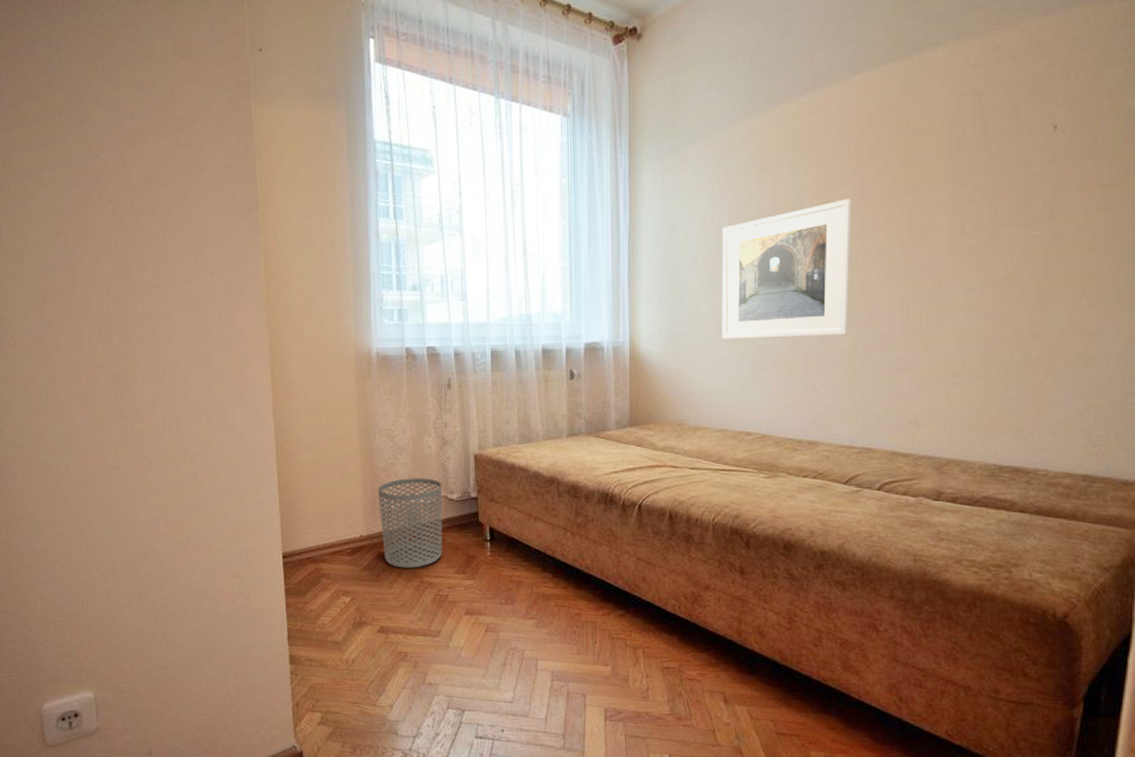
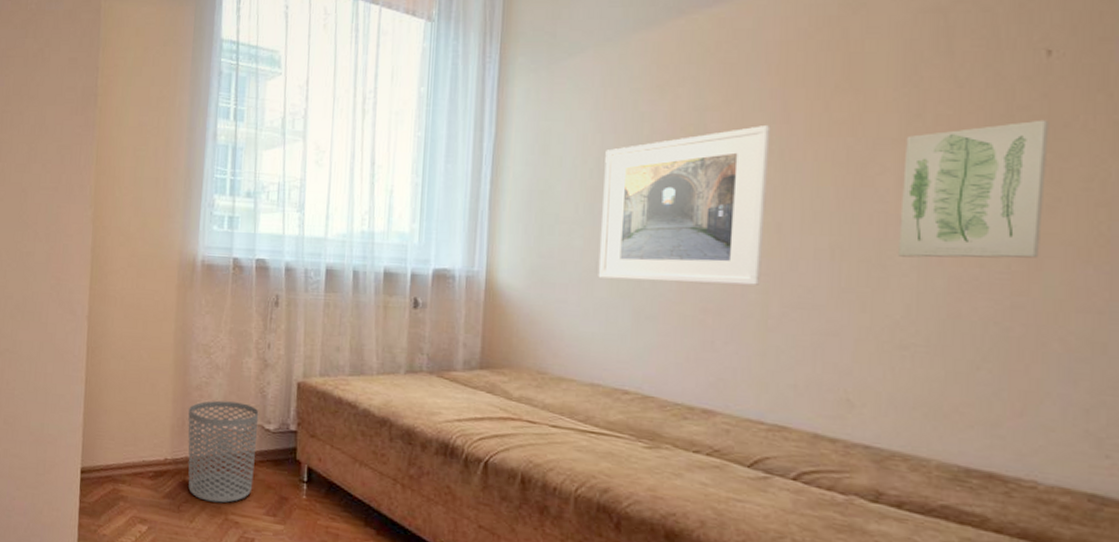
wall art: none [950,183,1055,302] -> present [898,119,1049,258]

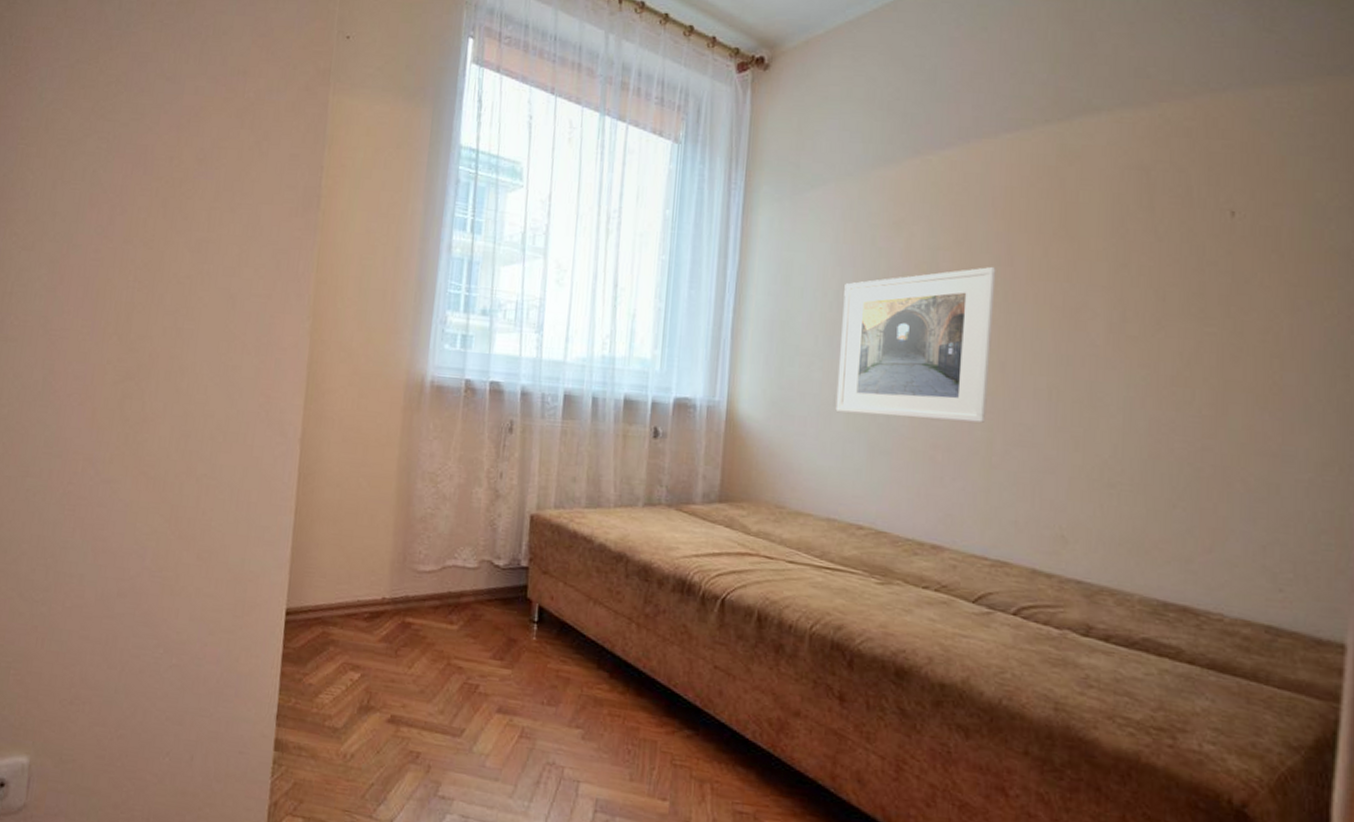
waste bin: present [188,400,259,503] -> none [408,534,488,647]
wall art: present [898,119,1049,258] -> none [1107,275,1233,404]

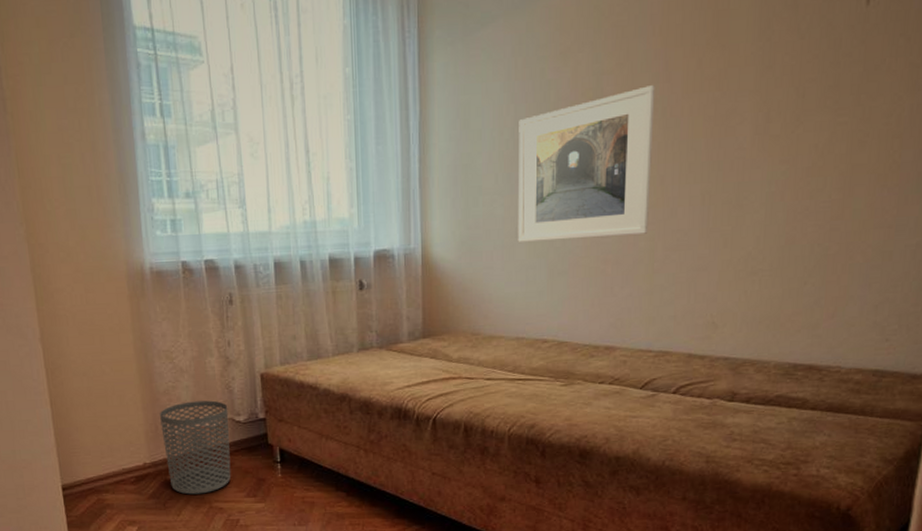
waste bin: none [408,534,488,647] -> present [160,400,231,495]

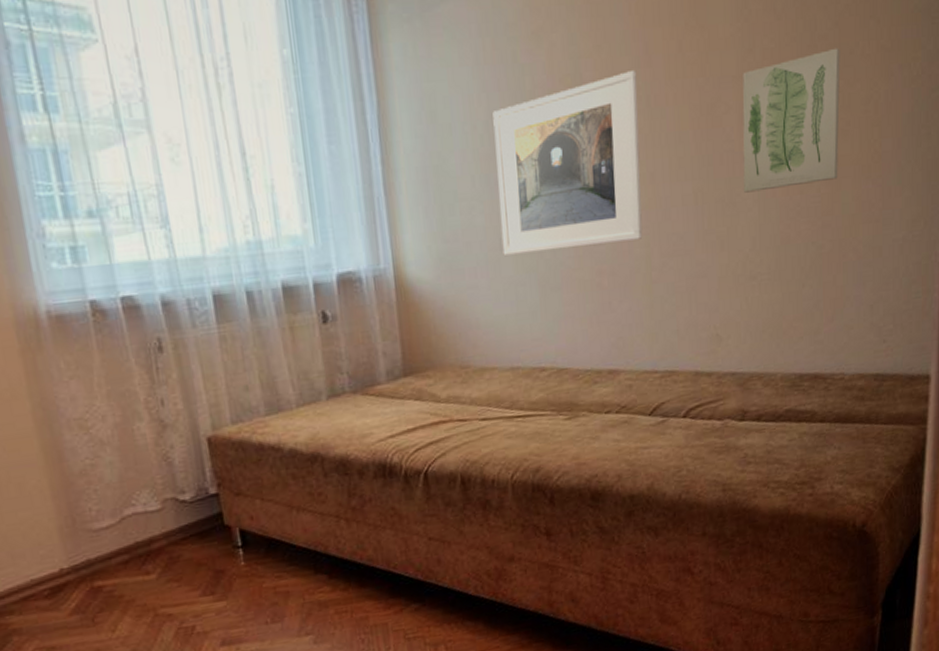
waste bin: present [160,400,231,495] -> none [76,477,180,603]
wall art: none [752,64,865,196] -> present [742,48,841,193]

